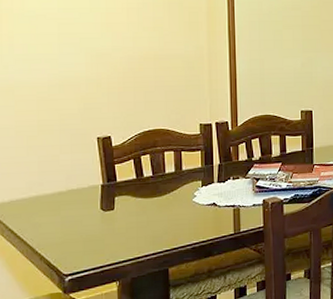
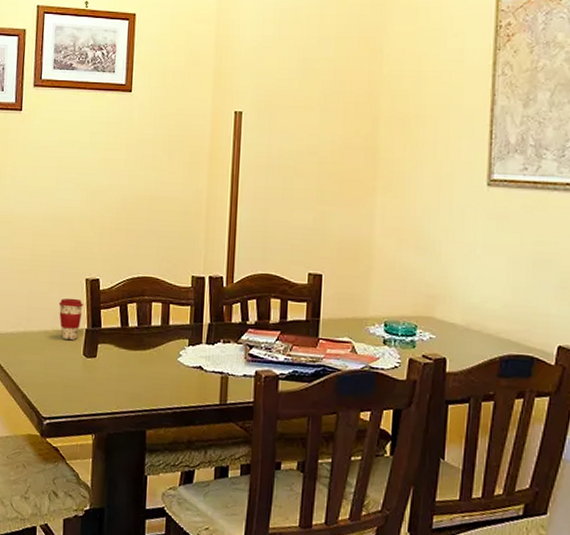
coffee cup: none [71,157,97,198] -> present [58,298,83,341]

